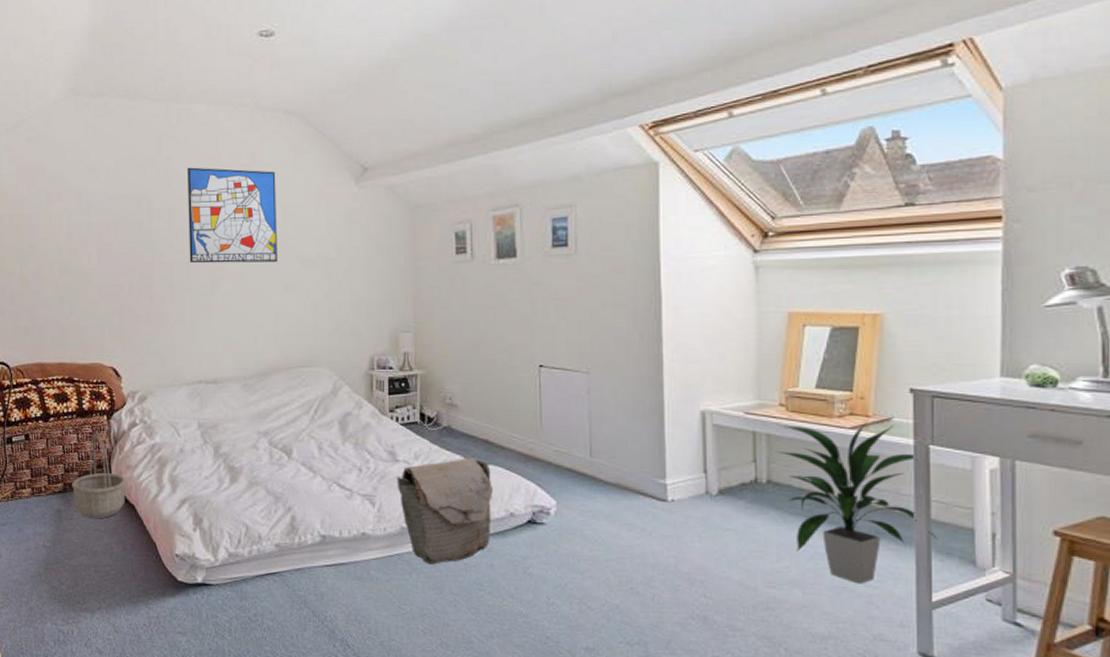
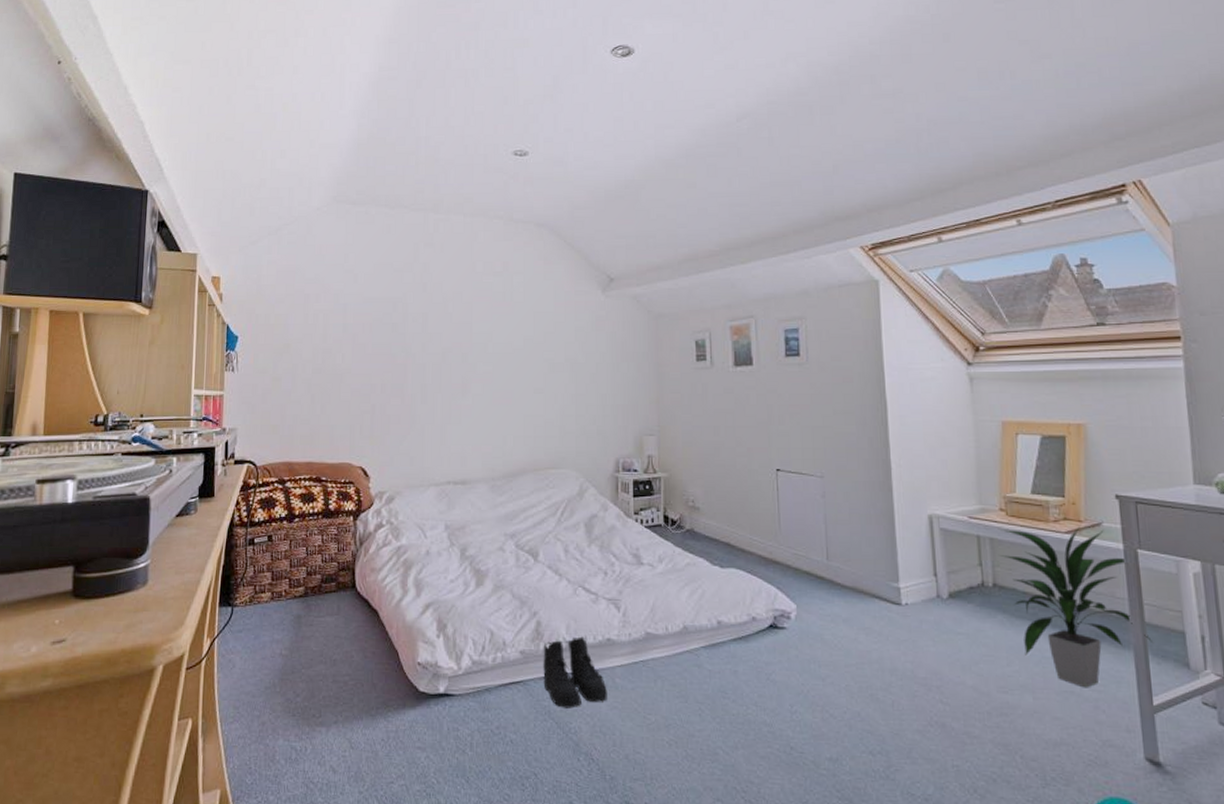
basket: present [72,432,126,518] -> none [313,533,370,624]
wall art: present [187,167,277,264] -> none [442,273,527,365]
boots: none [298,531,362,598] -> present [543,636,607,708]
bag: present [396,457,493,565] -> none [641,561,735,671]

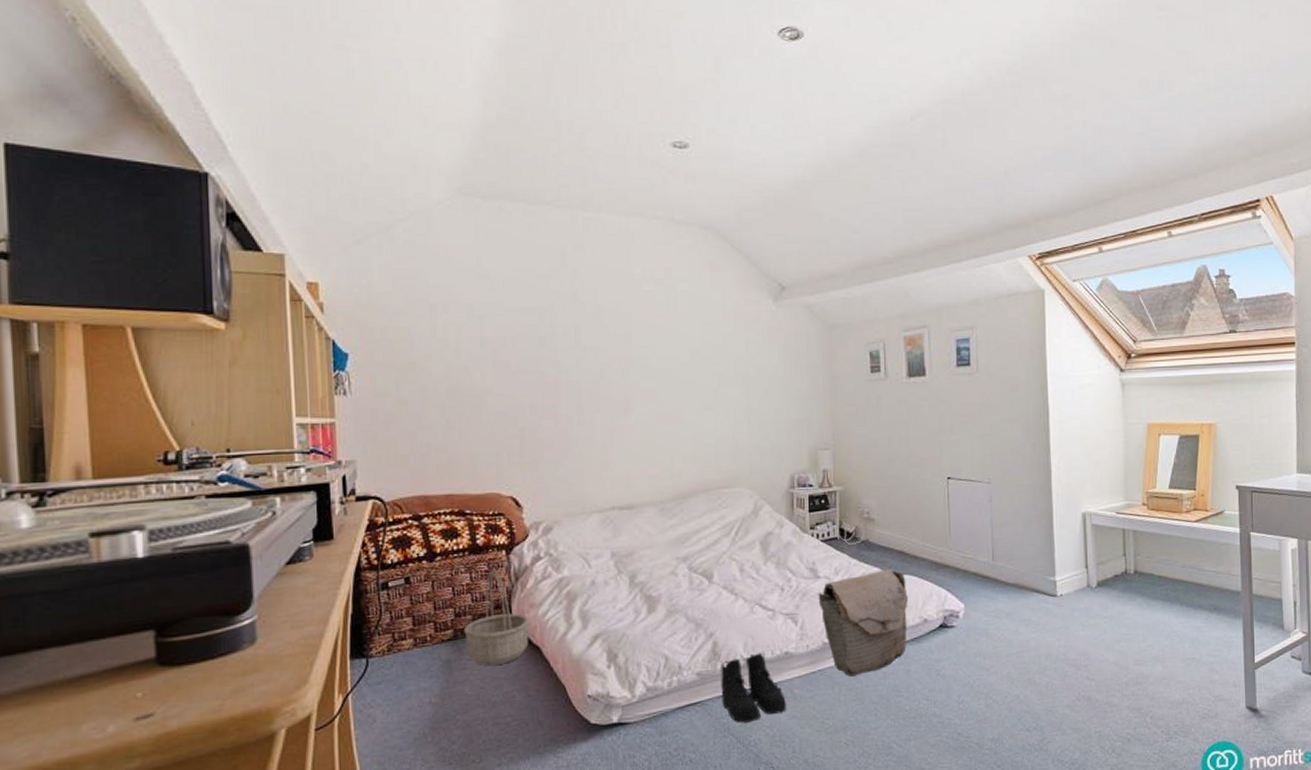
basket: none [313,533,370,624] -> present [464,569,530,666]
bag: none [641,561,735,671] -> present [818,569,908,677]
indoor plant: present [999,526,1152,688] -> none [1140,515,1257,654]

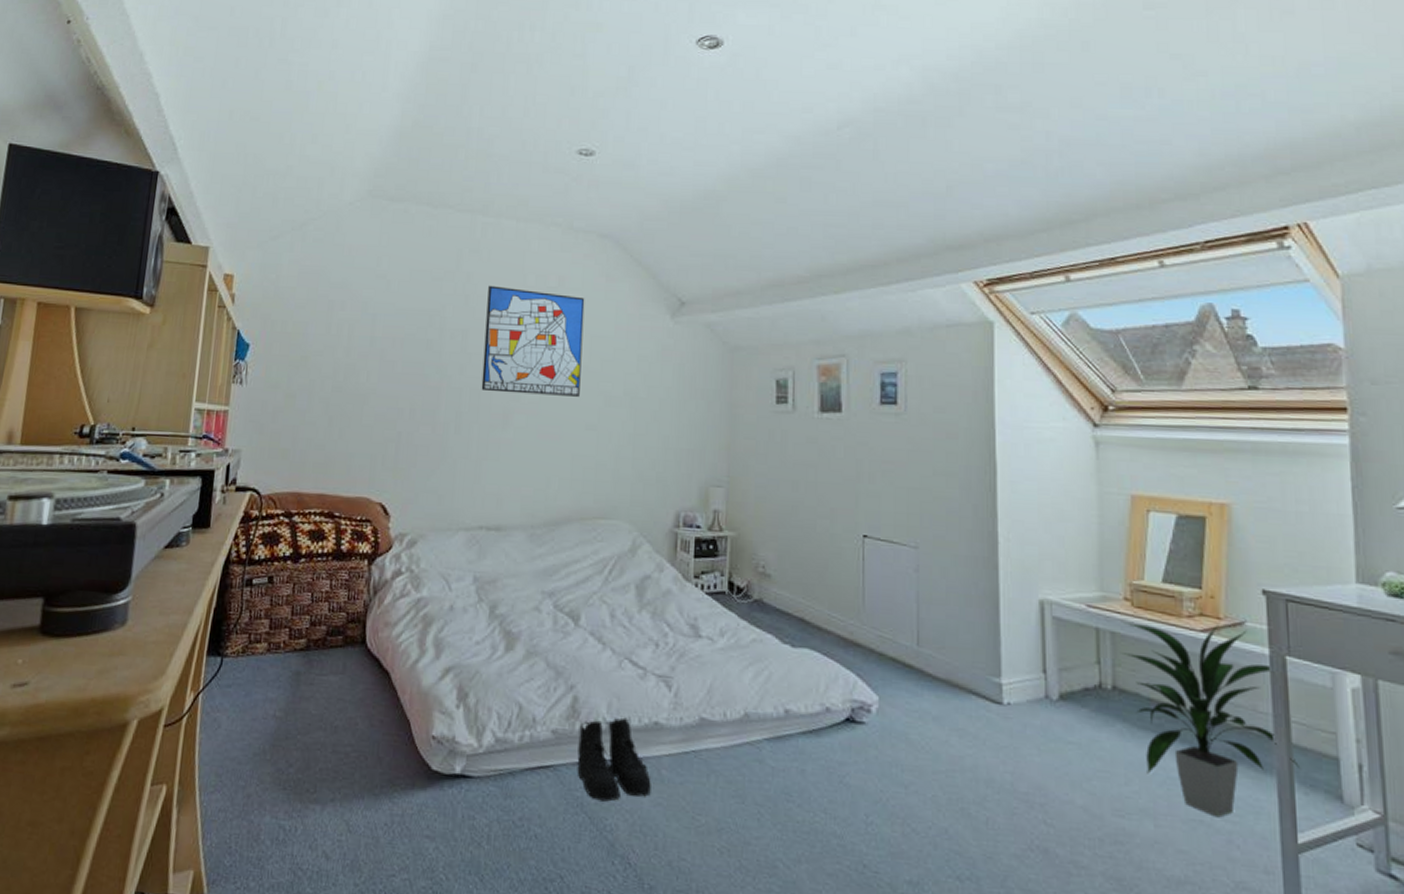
basket: present [464,569,530,666] -> none [316,579,383,685]
wall art: none [596,280,695,383] -> present [481,285,585,397]
bag: present [818,569,908,677] -> none [698,638,807,766]
indoor plant: none [1140,515,1257,654] -> present [1121,622,1299,818]

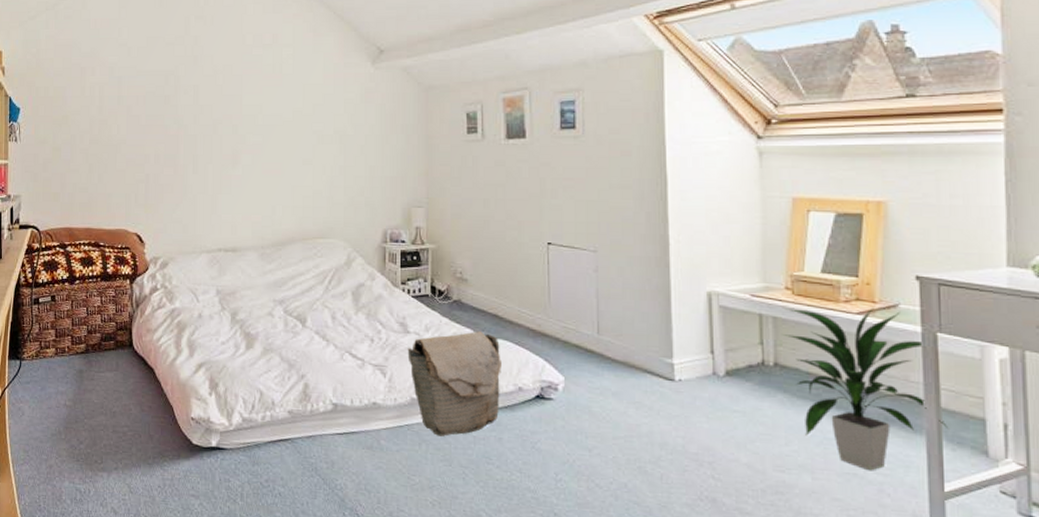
wall art: present [481,285,585,397] -> none [213,46,296,137]
boots: present [577,717,651,802] -> none [310,399,372,467]
bag: none [698,638,807,766] -> present [407,331,501,437]

